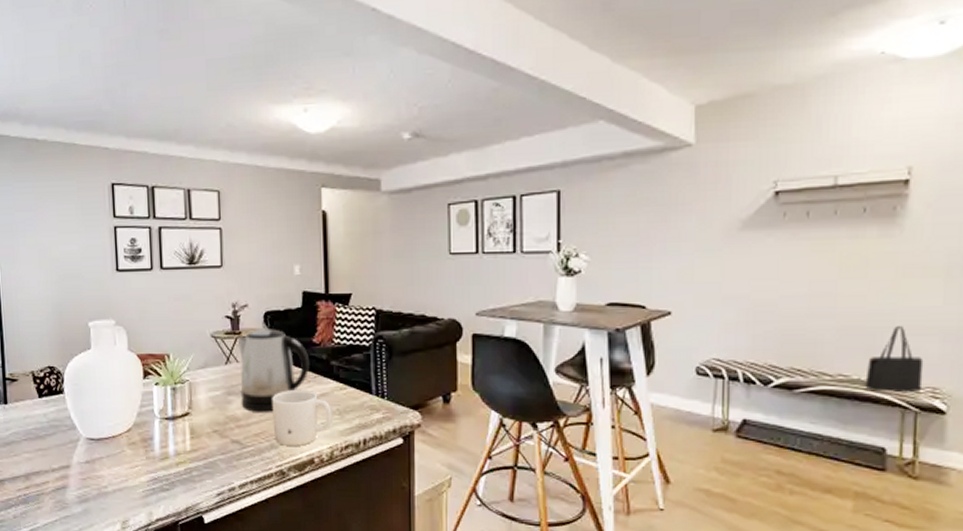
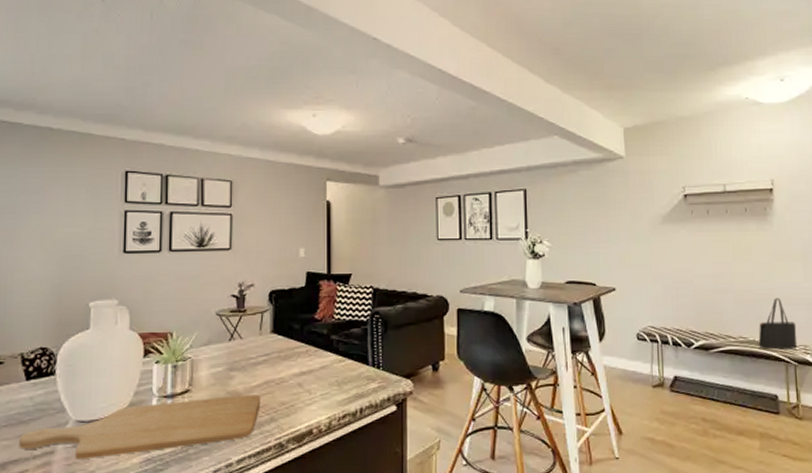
chopping board: none [38,420,260,475] -> present [19,395,261,459]
kettle: present [237,329,310,412] -> none [242,306,311,386]
mug: present [272,389,332,446] -> none [273,363,331,418]

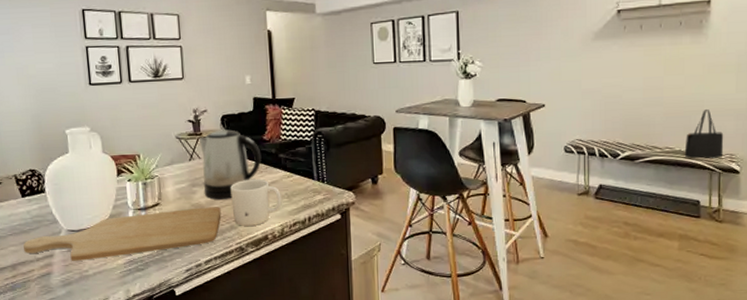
kettle: none [242,306,311,386] -> present [198,129,262,199]
mug: none [273,363,331,418] -> present [230,178,282,226]

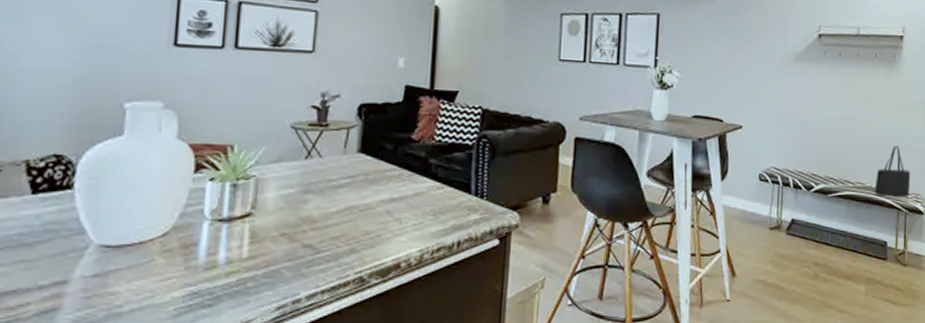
chopping board: present [23,207,221,261] -> none [18,222,341,291]
kettle: present [198,129,262,199] -> none [319,122,406,213]
mug: present [230,178,282,226] -> none [356,188,426,249]

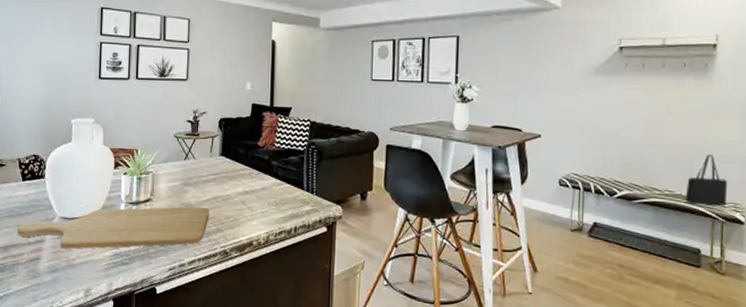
chopping board: none [18,222,341,291] -> present [17,207,210,249]

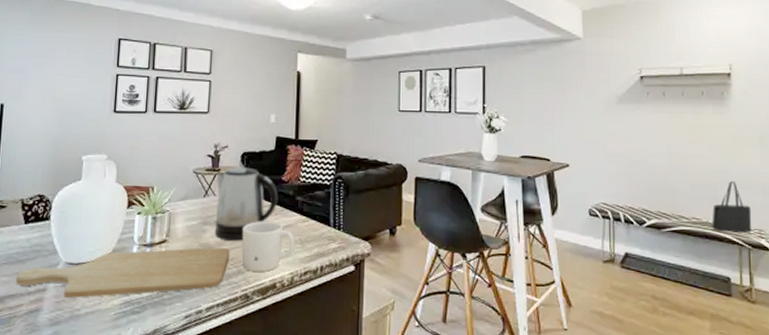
kettle: none [195,132,254,201] -> present [214,167,278,241]
mug: none [220,183,270,231] -> present [241,221,295,272]

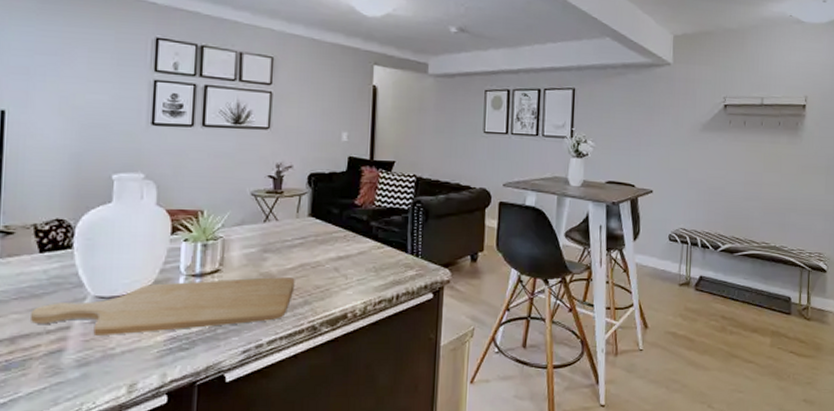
kettle: present [214,167,278,241] -> none [277,189,350,269]
mug: present [241,221,295,272] -> none [308,247,368,302]
tote bag: present [712,181,752,233] -> none [778,208,814,256]

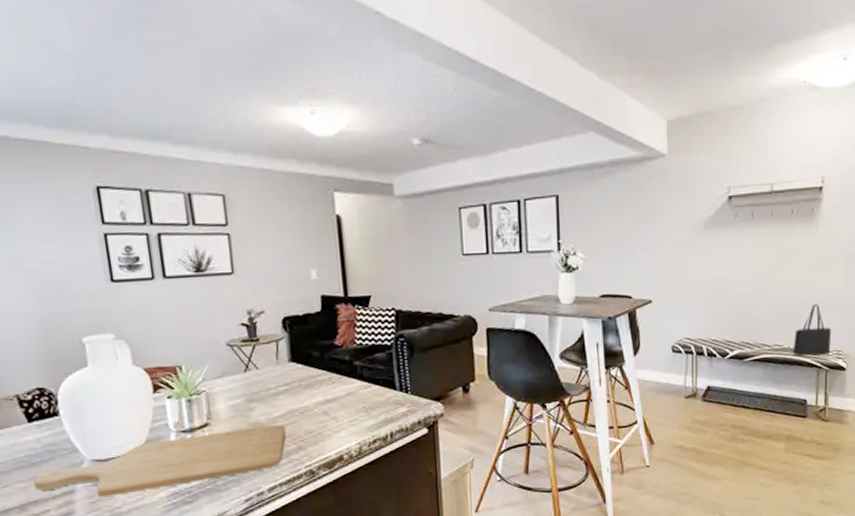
tote bag: none [778,208,814,256] -> present [792,304,832,357]

